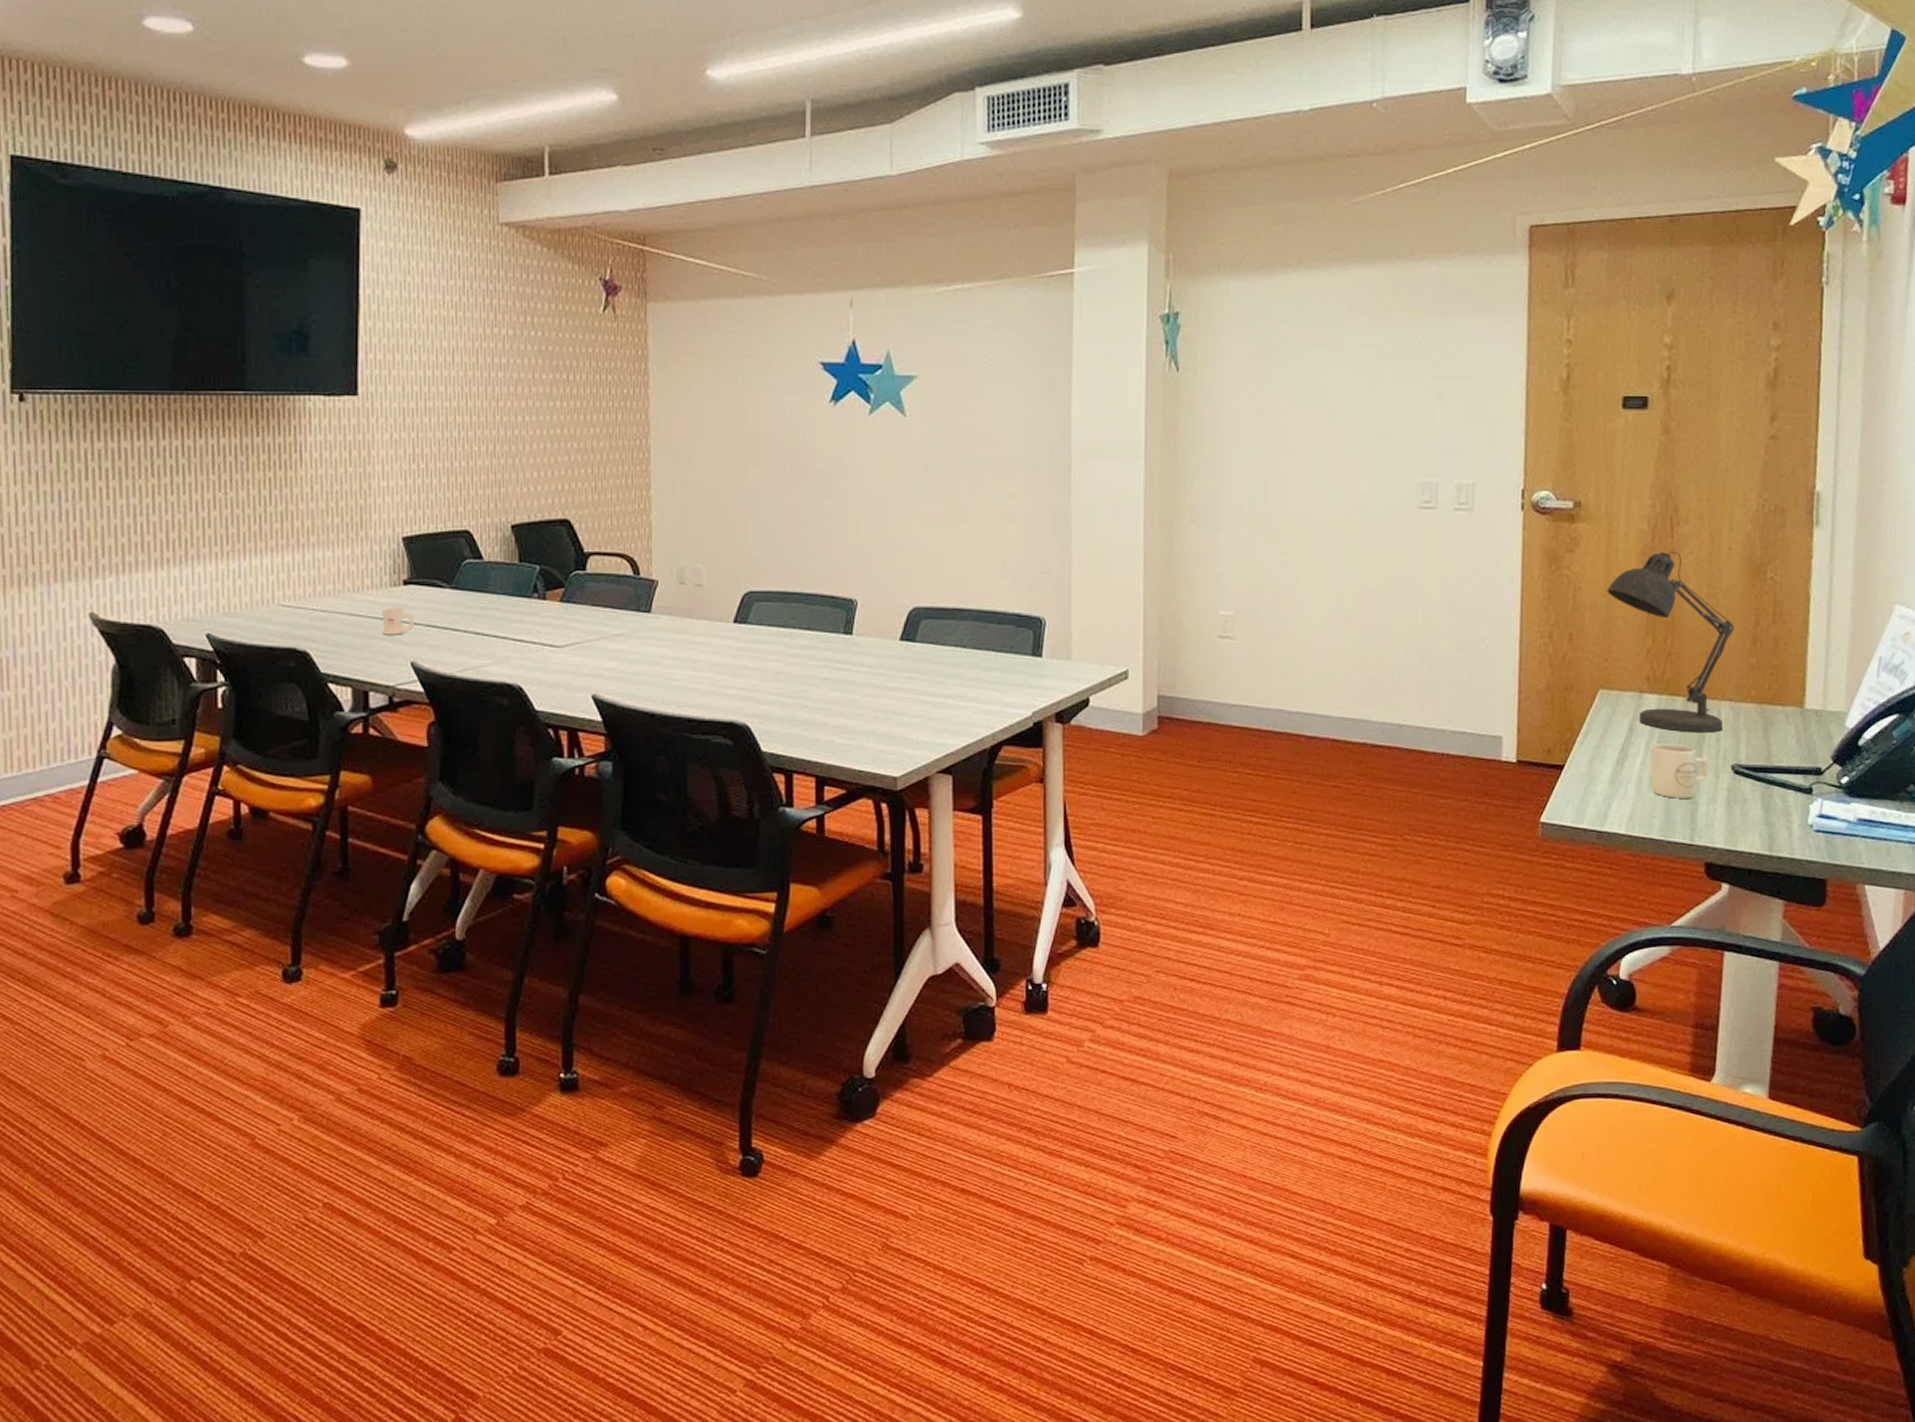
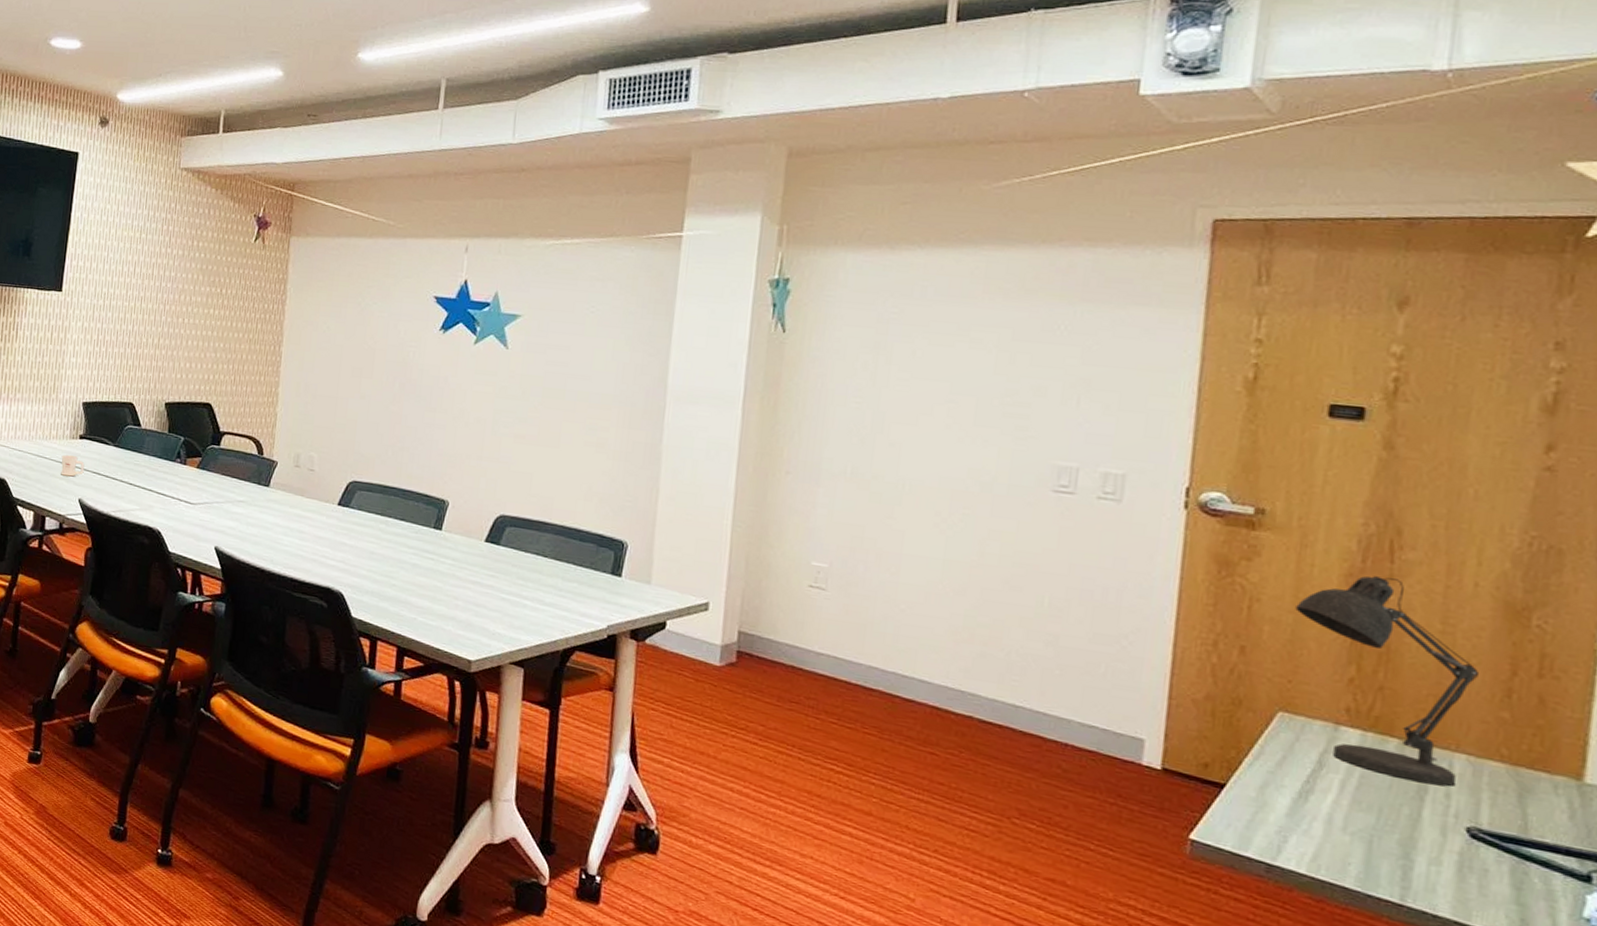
mug: present [1650,743,1709,799] -> none [1344,783,1432,854]

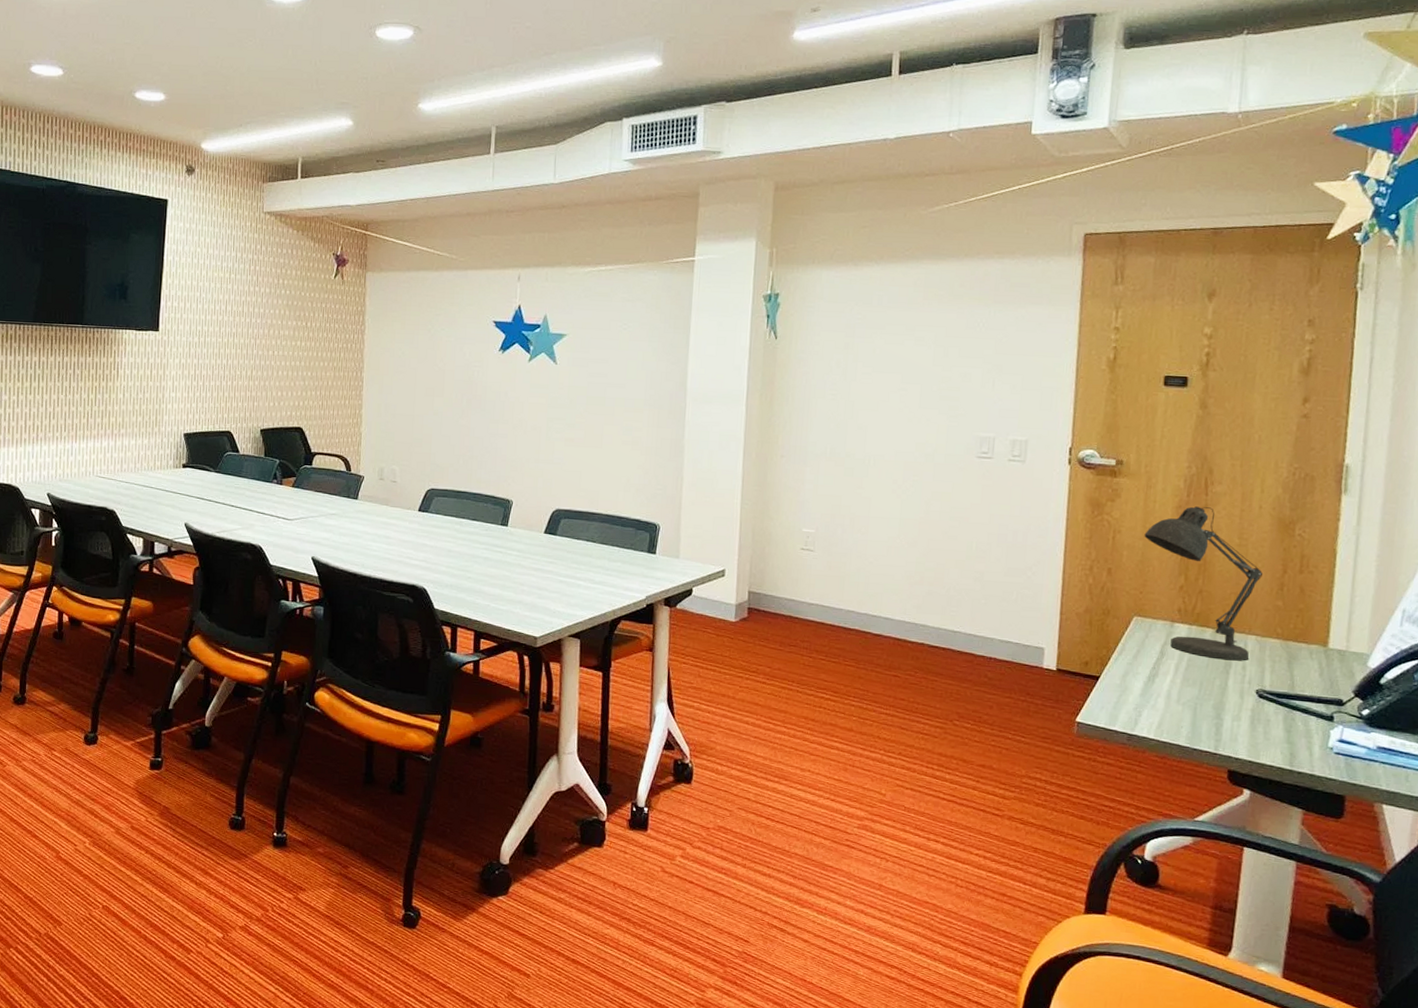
mug: present [61,455,85,477] -> none [166,483,189,503]

